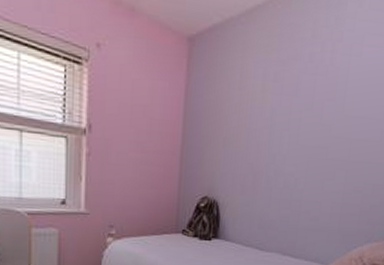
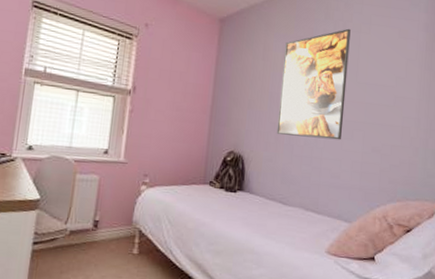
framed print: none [254,50,340,181] -> present [276,28,351,140]

